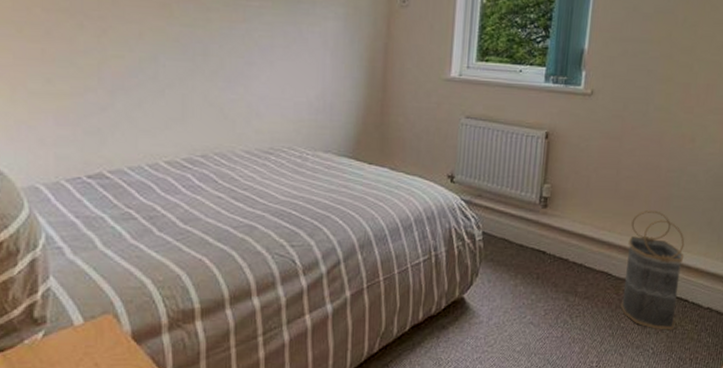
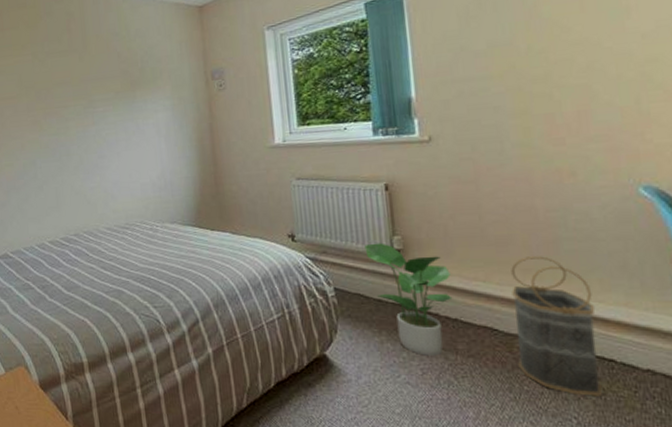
potted plant: none [517,189,585,298] -> present [364,243,453,356]

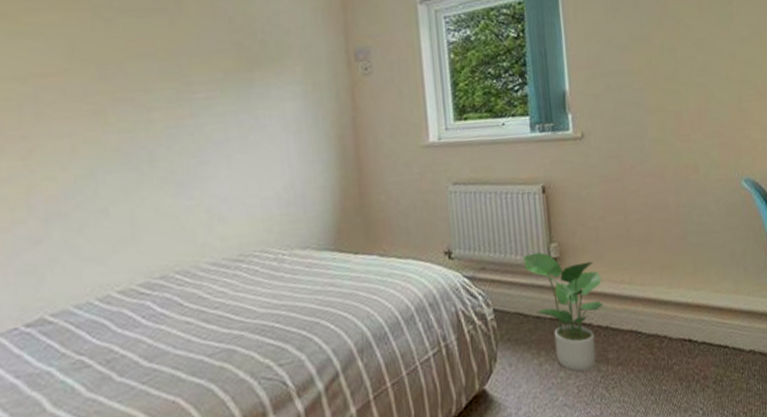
basket: present [511,256,602,396] -> none [651,252,720,386]

